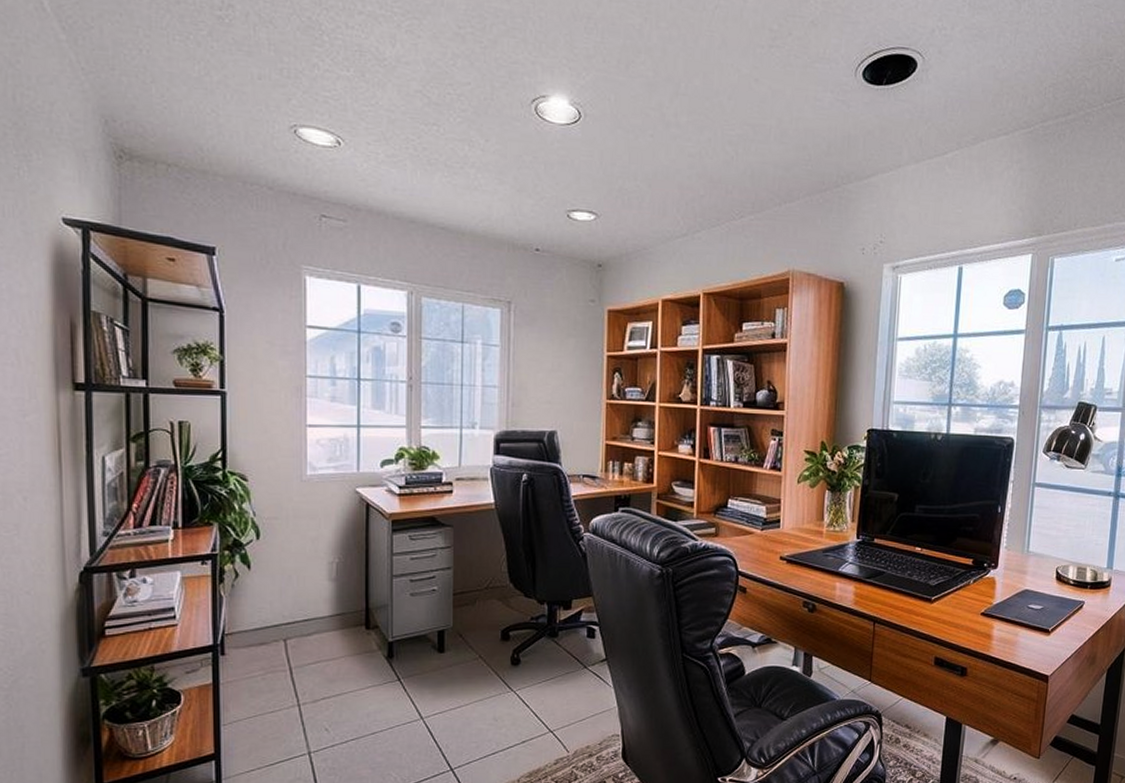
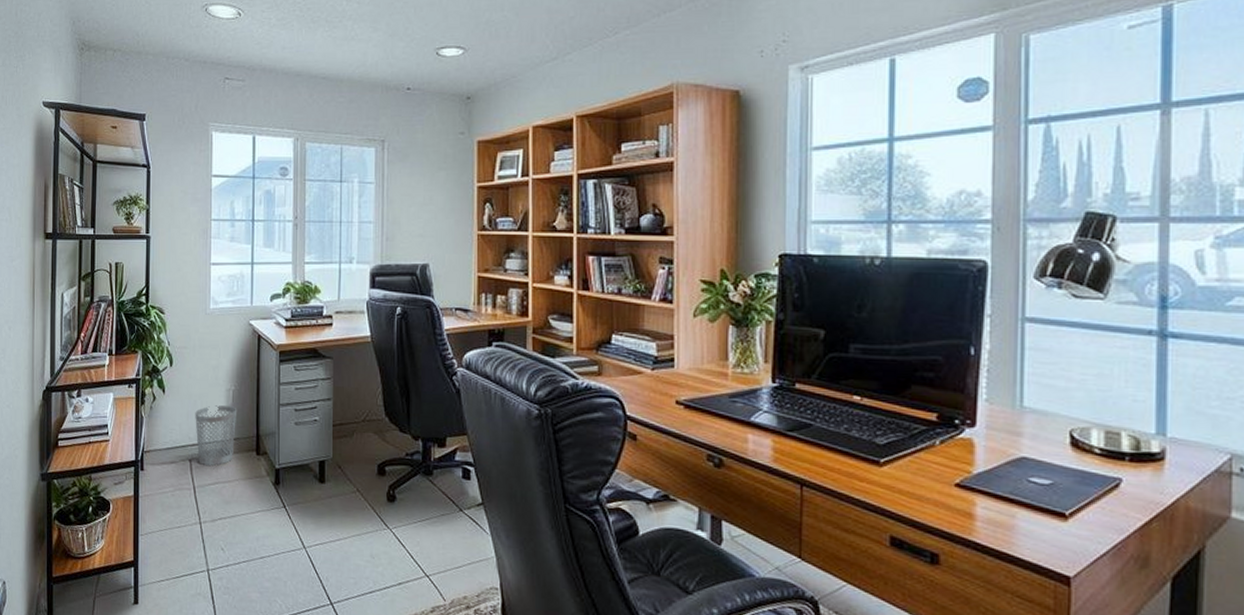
wastebasket: none [290,580,343,644] -> present [195,405,238,466]

